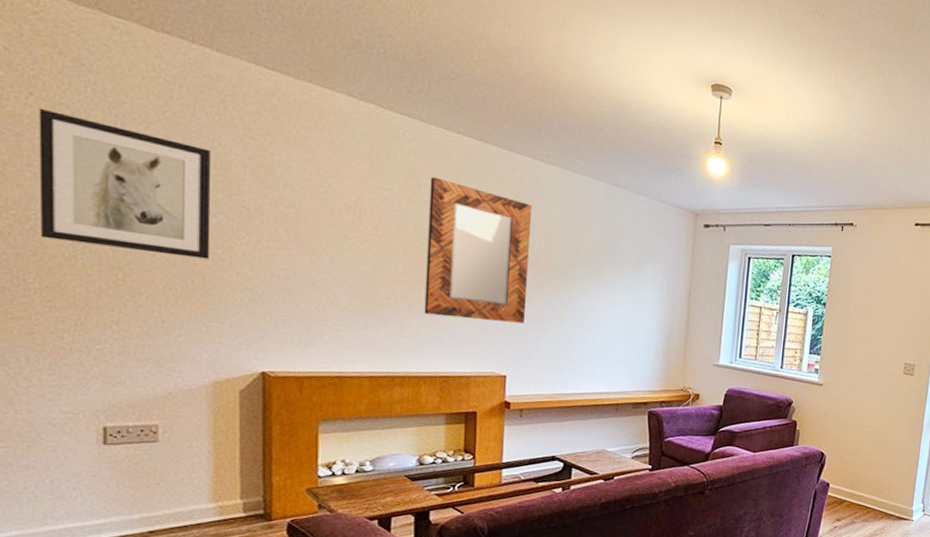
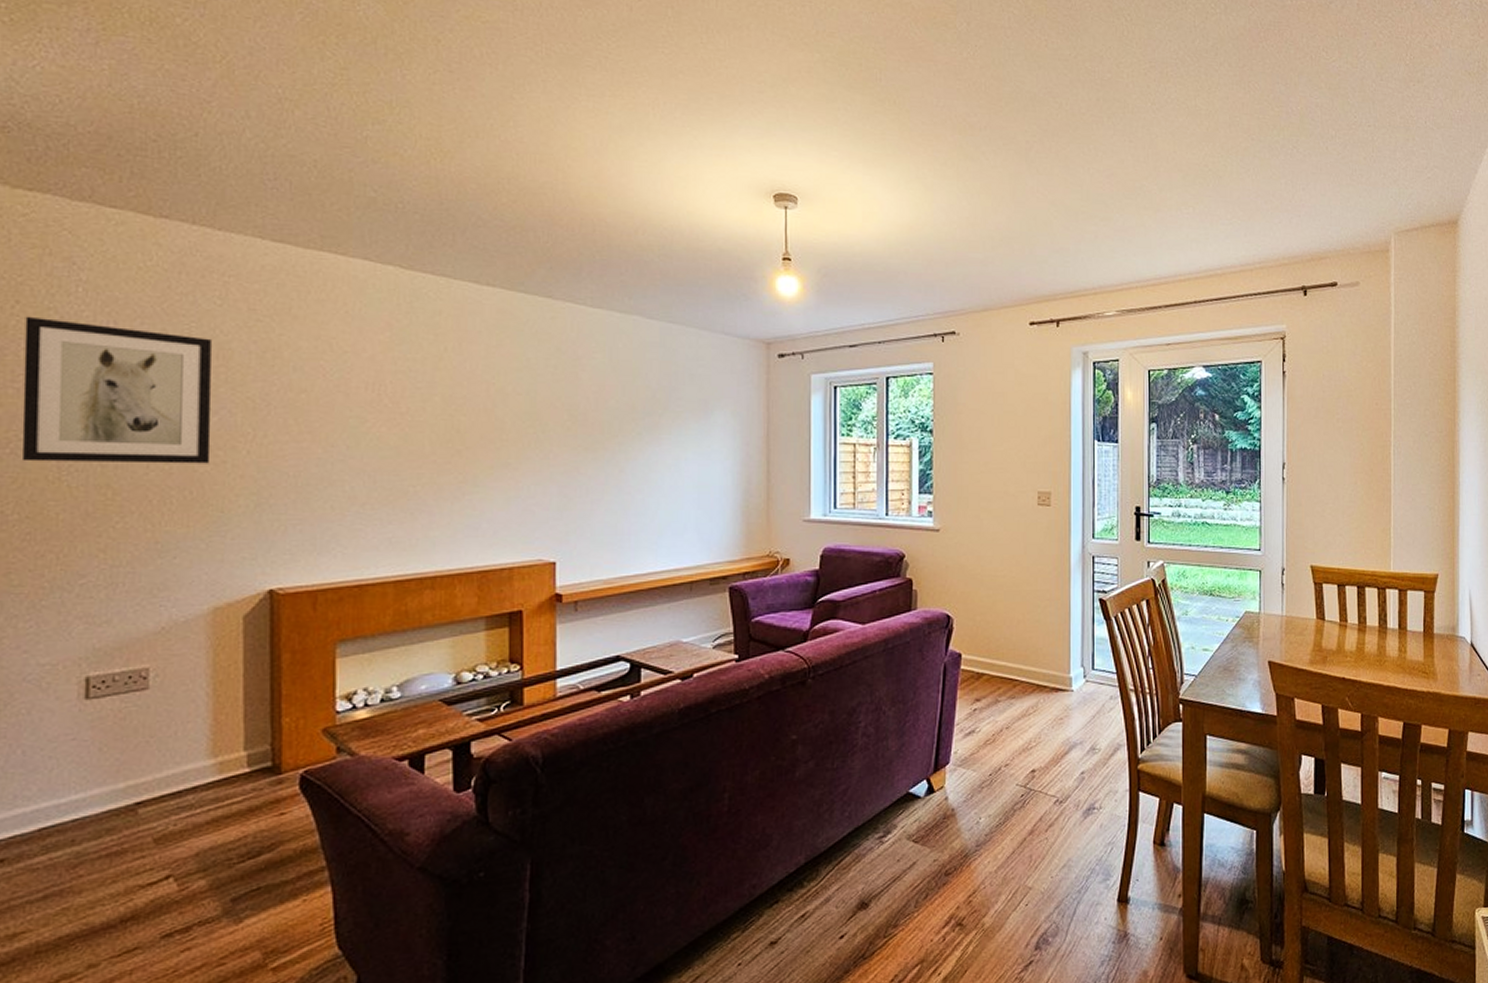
home mirror: present [424,177,533,324] -> none [456,338,577,499]

